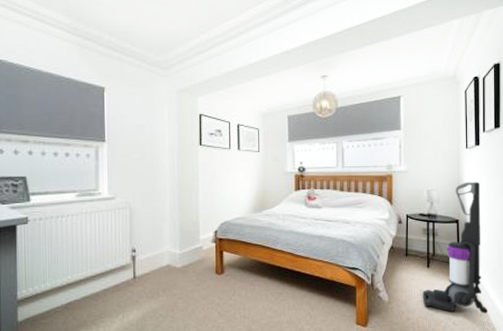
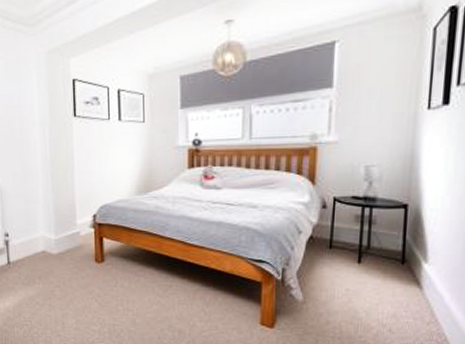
vacuum cleaner: present [422,181,488,314] -> none [348,154,444,322]

